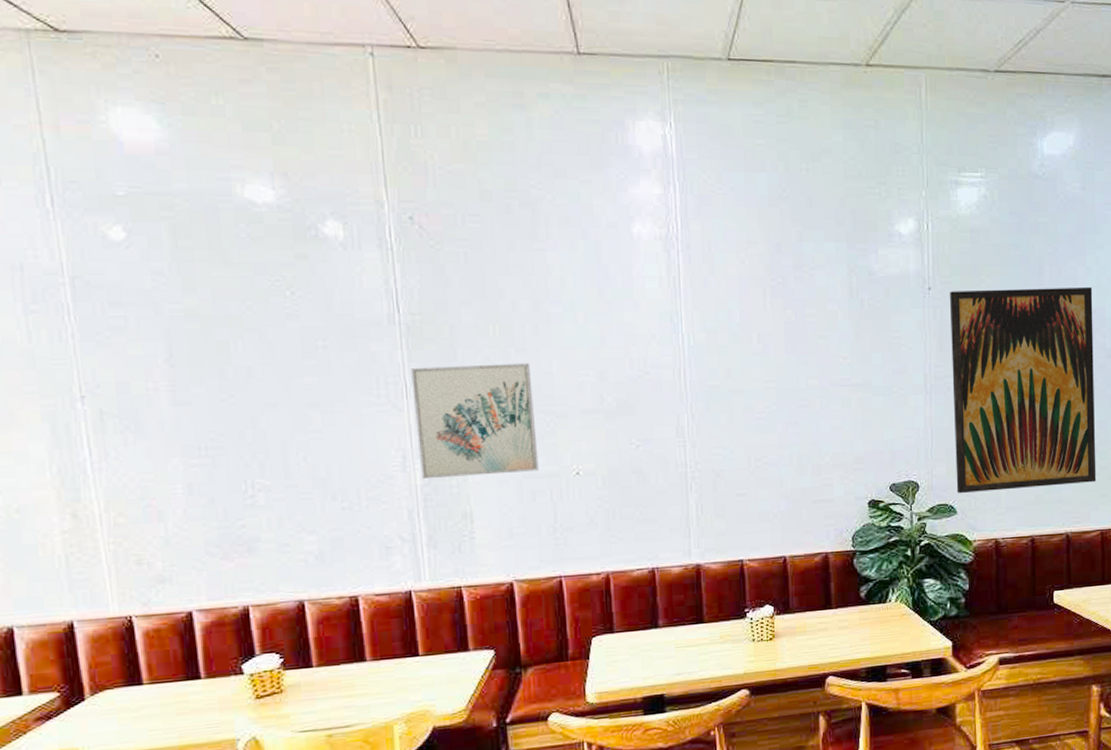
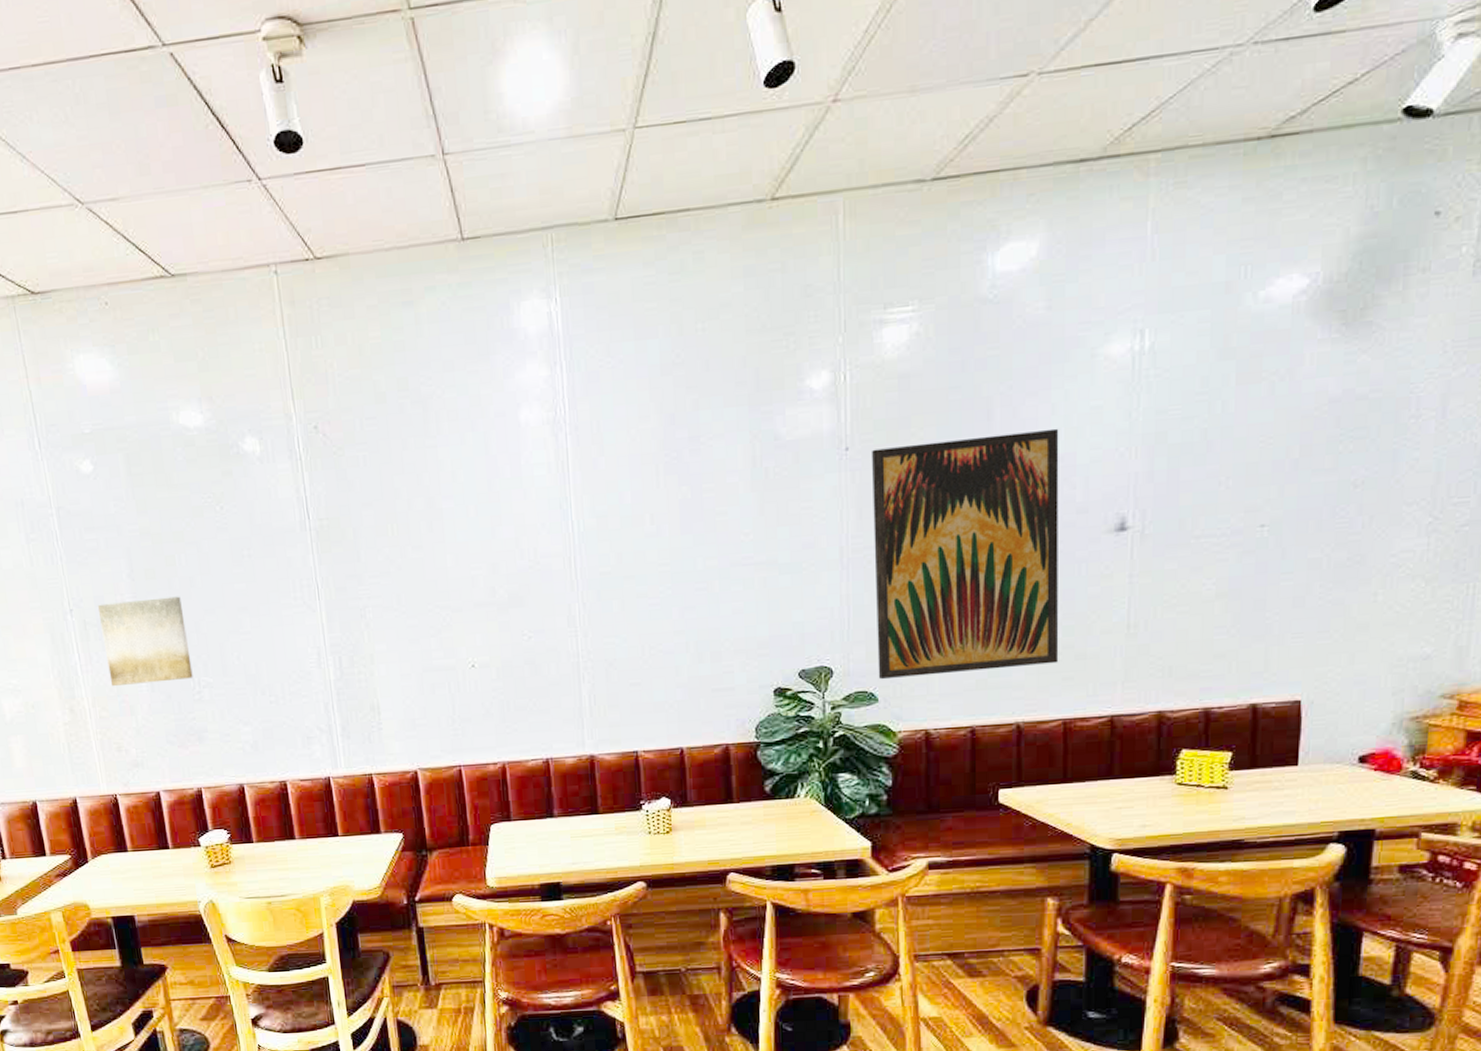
wall art: none [120,387,245,489] -> present [97,596,193,687]
wall art: present [411,363,539,480] -> none [321,560,437,675]

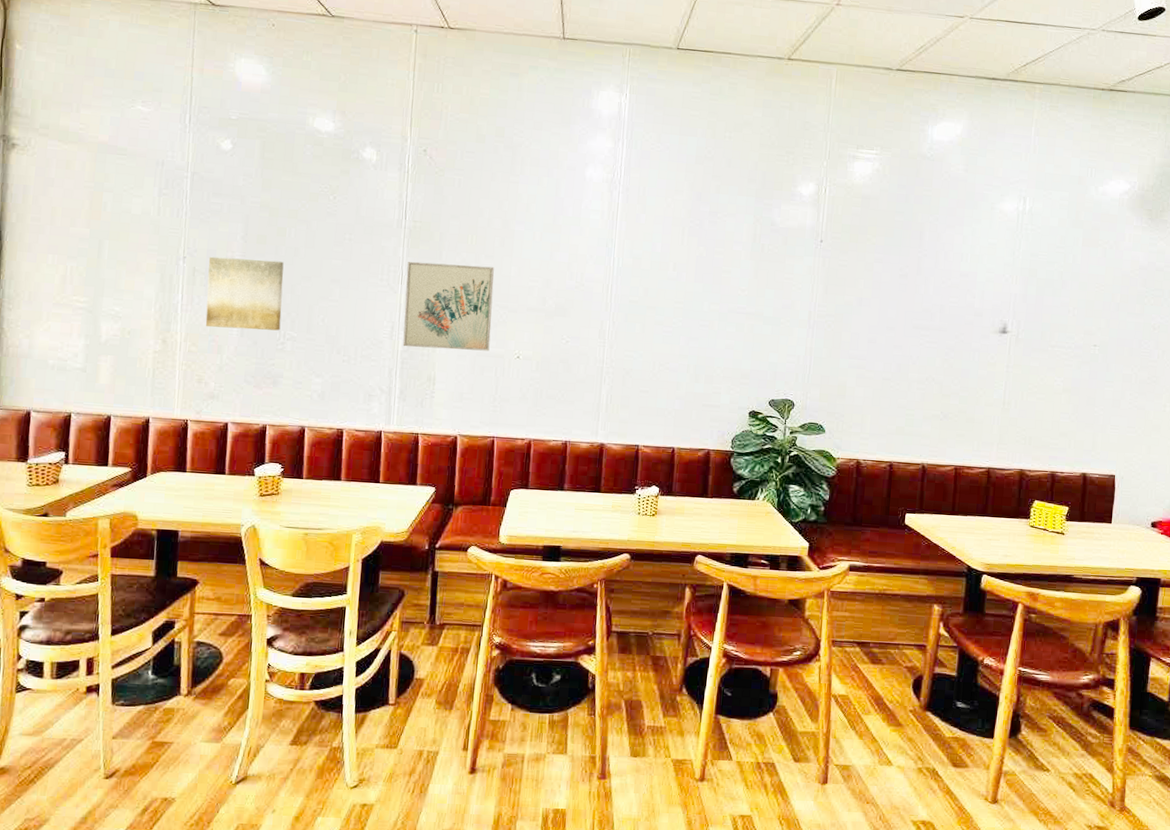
wall art: none [321,560,437,675] -> present [402,261,494,351]
wall art: present [872,428,1059,680] -> none [827,245,967,423]

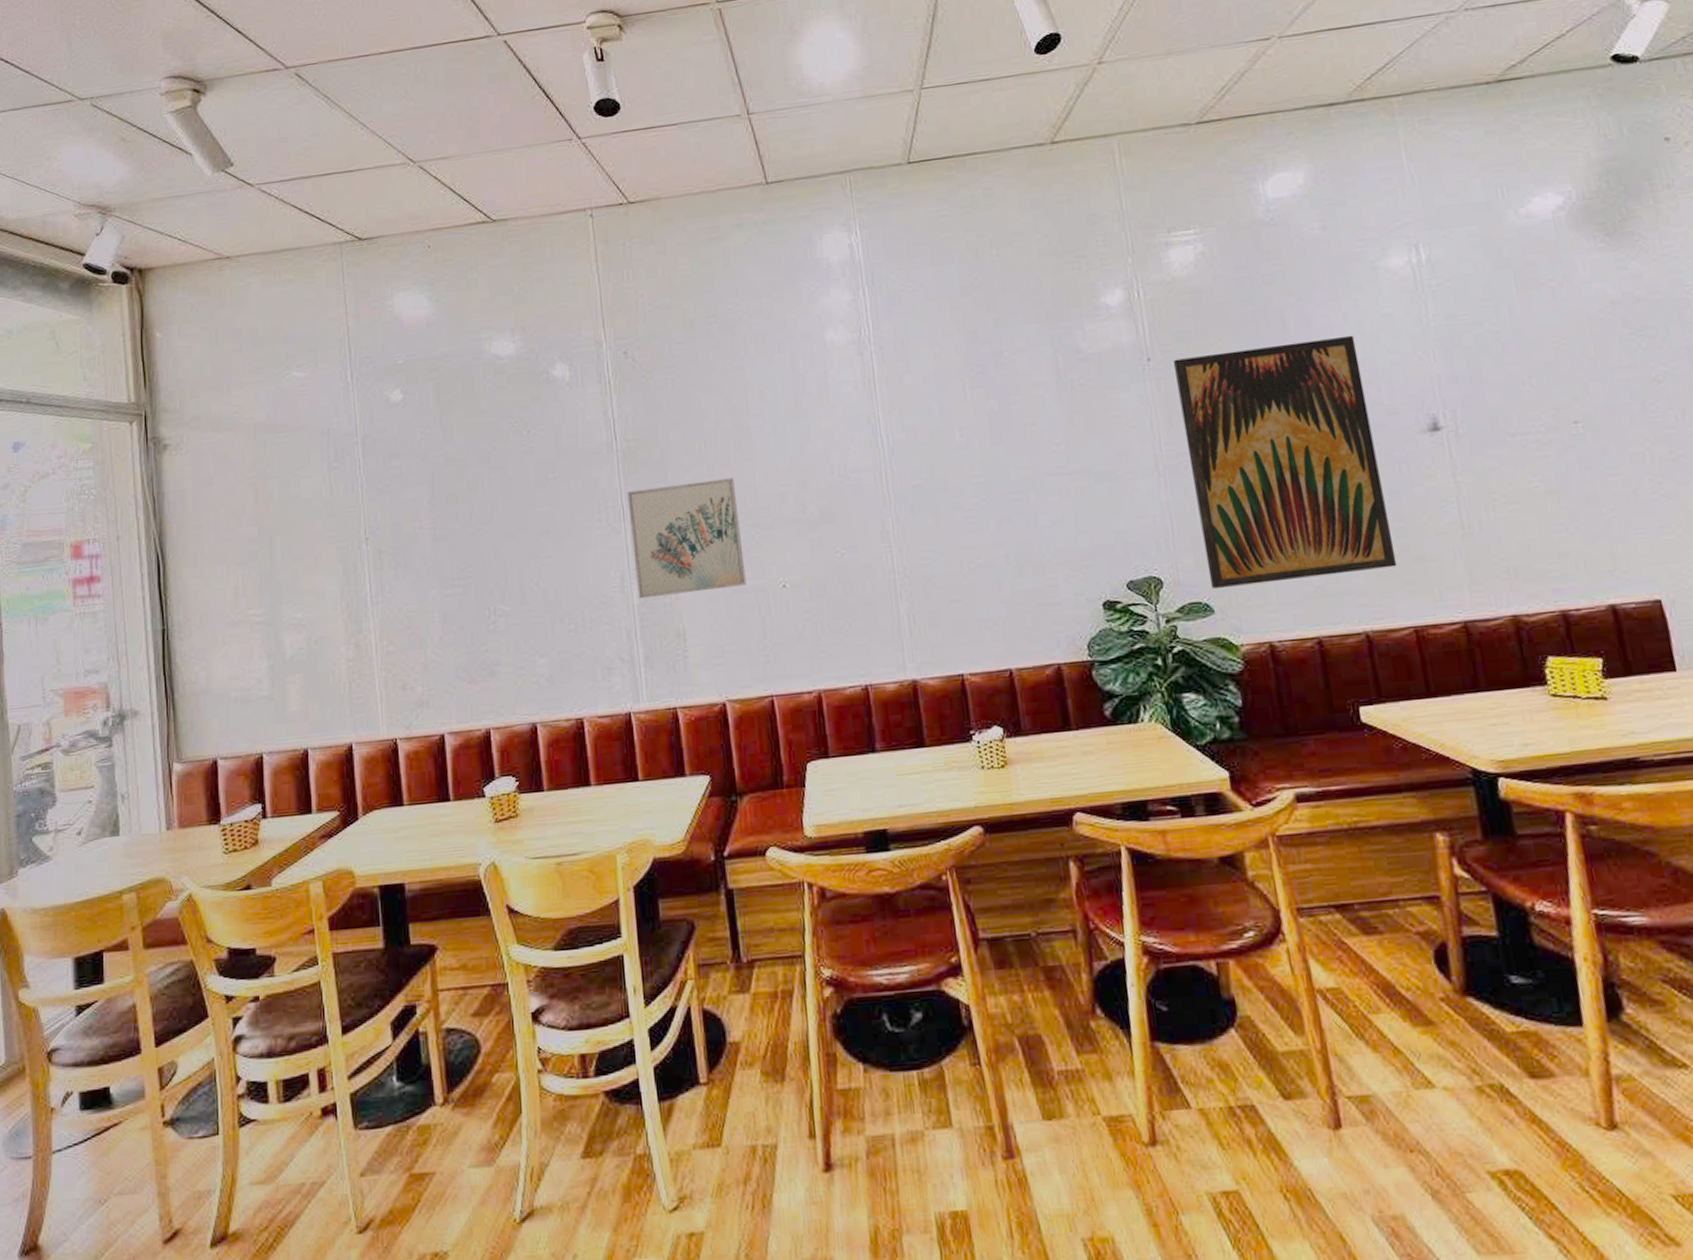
wall art: present [205,256,284,331] -> none [394,521,489,619]
wall art: none [827,245,967,423] -> present [1174,335,1397,590]

